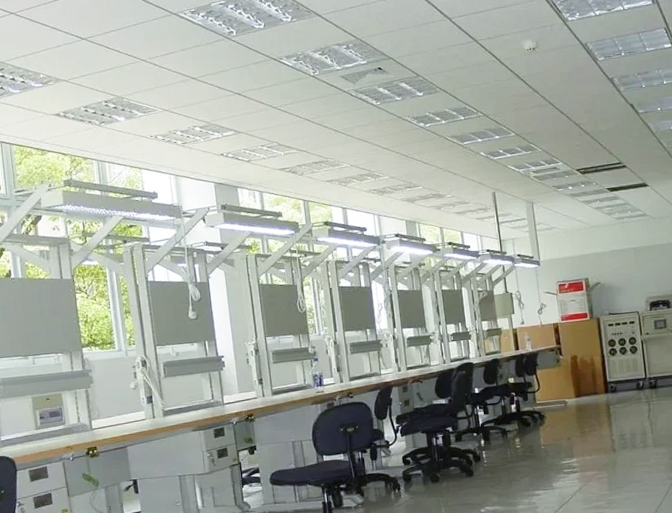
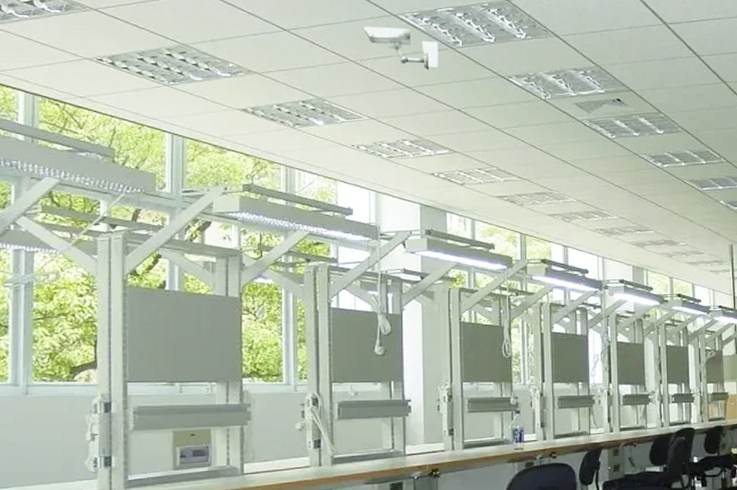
security camera: none [149,25,217,61] -> present [364,27,438,71]

